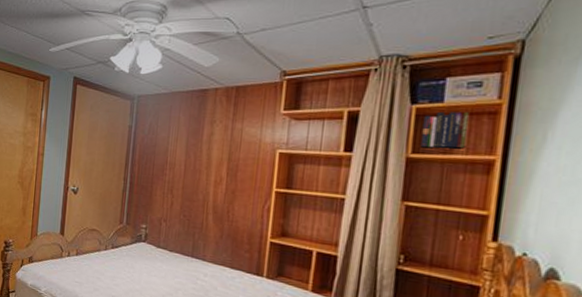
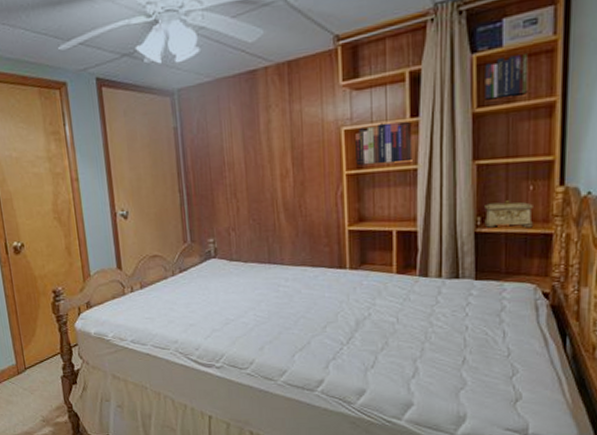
books: none [286,152,345,191] -> present [355,121,412,165]
decorative box: none [407,244,461,277] -> present [484,200,533,228]

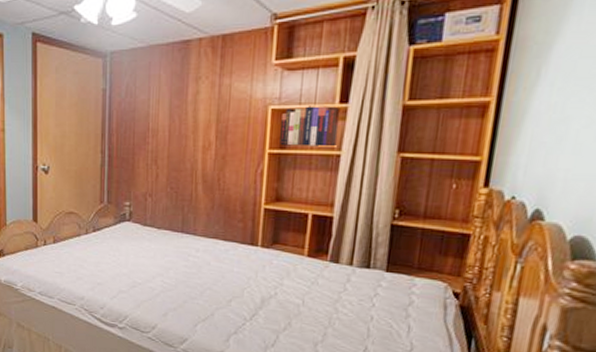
books: present [484,54,527,102] -> none [417,51,467,95]
decorative box: present [484,200,533,228] -> none [402,196,454,226]

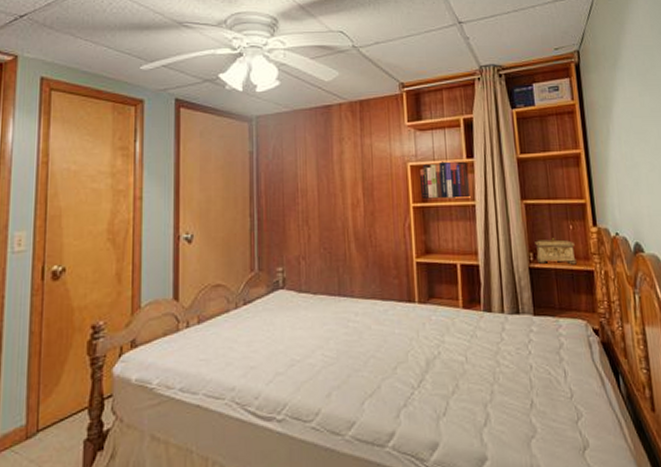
decorative box: none [402,196,454,226] -> present [535,238,577,265]

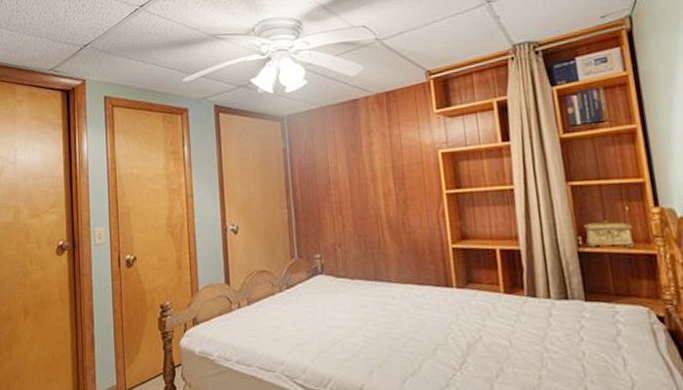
books: present [420,161,471,199] -> none [452,145,508,185]
books: none [523,113,557,149] -> present [565,87,607,128]

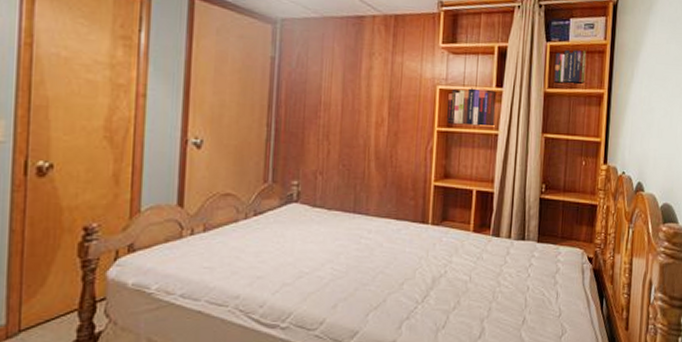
books: none [452,145,508,185] -> present [447,88,497,127]
decorative box: present [584,220,635,249] -> none [548,172,584,198]

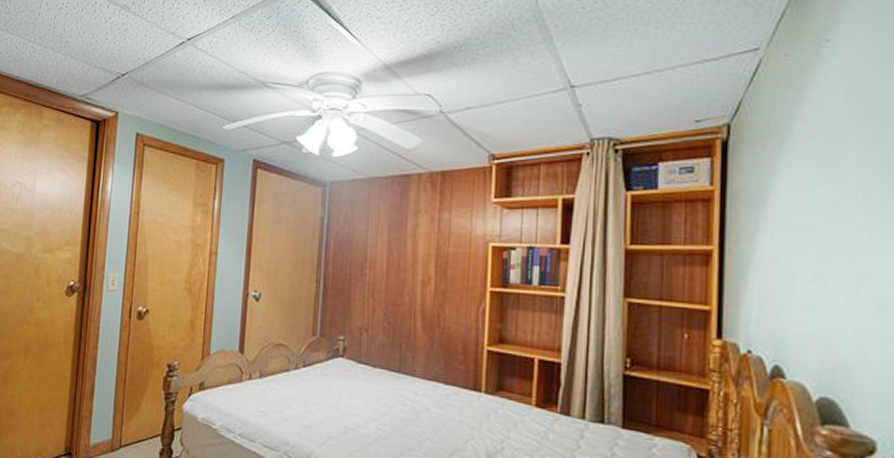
books: present [554,50,586,85] -> none [638,199,683,241]

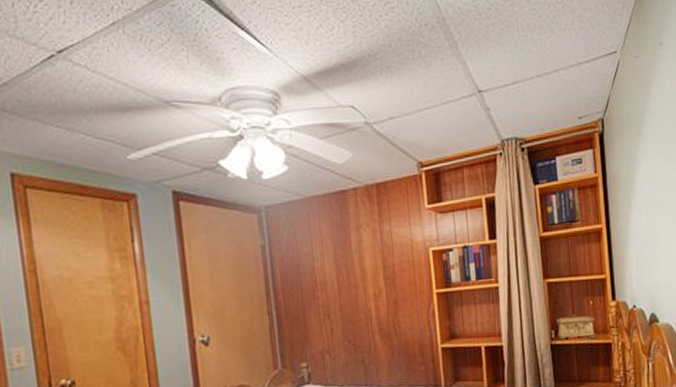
decorative box: none [634,345,688,380] -> present [556,314,596,340]
books: none [638,199,683,241] -> present [546,188,580,227]

